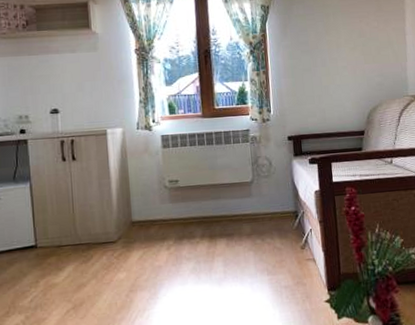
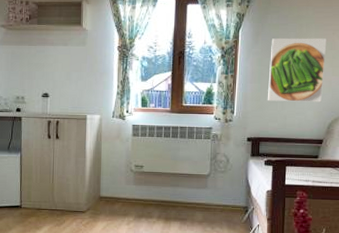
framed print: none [300,26,358,96] -> present [267,37,327,102]

